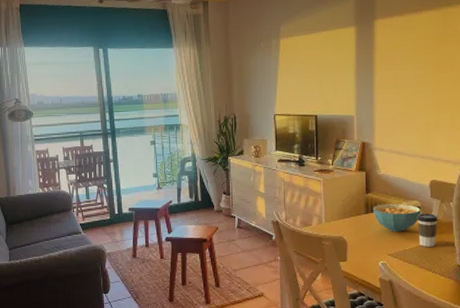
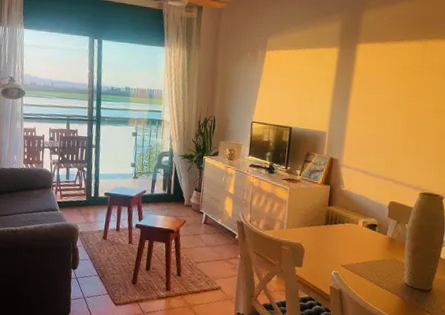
cereal bowl: present [372,203,421,232] -> none [332,217,377,246]
coffee cup: present [417,213,438,247] -> none [371,231,392,263]

